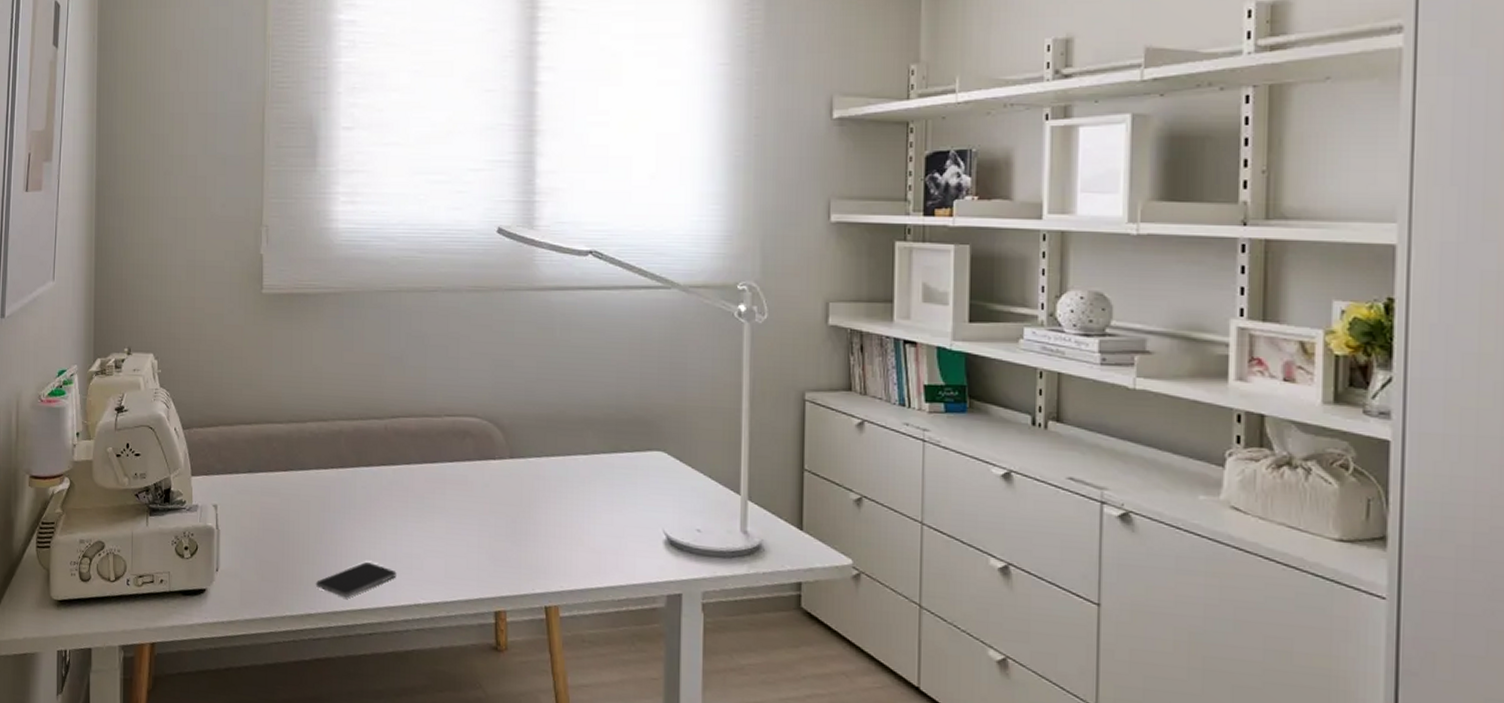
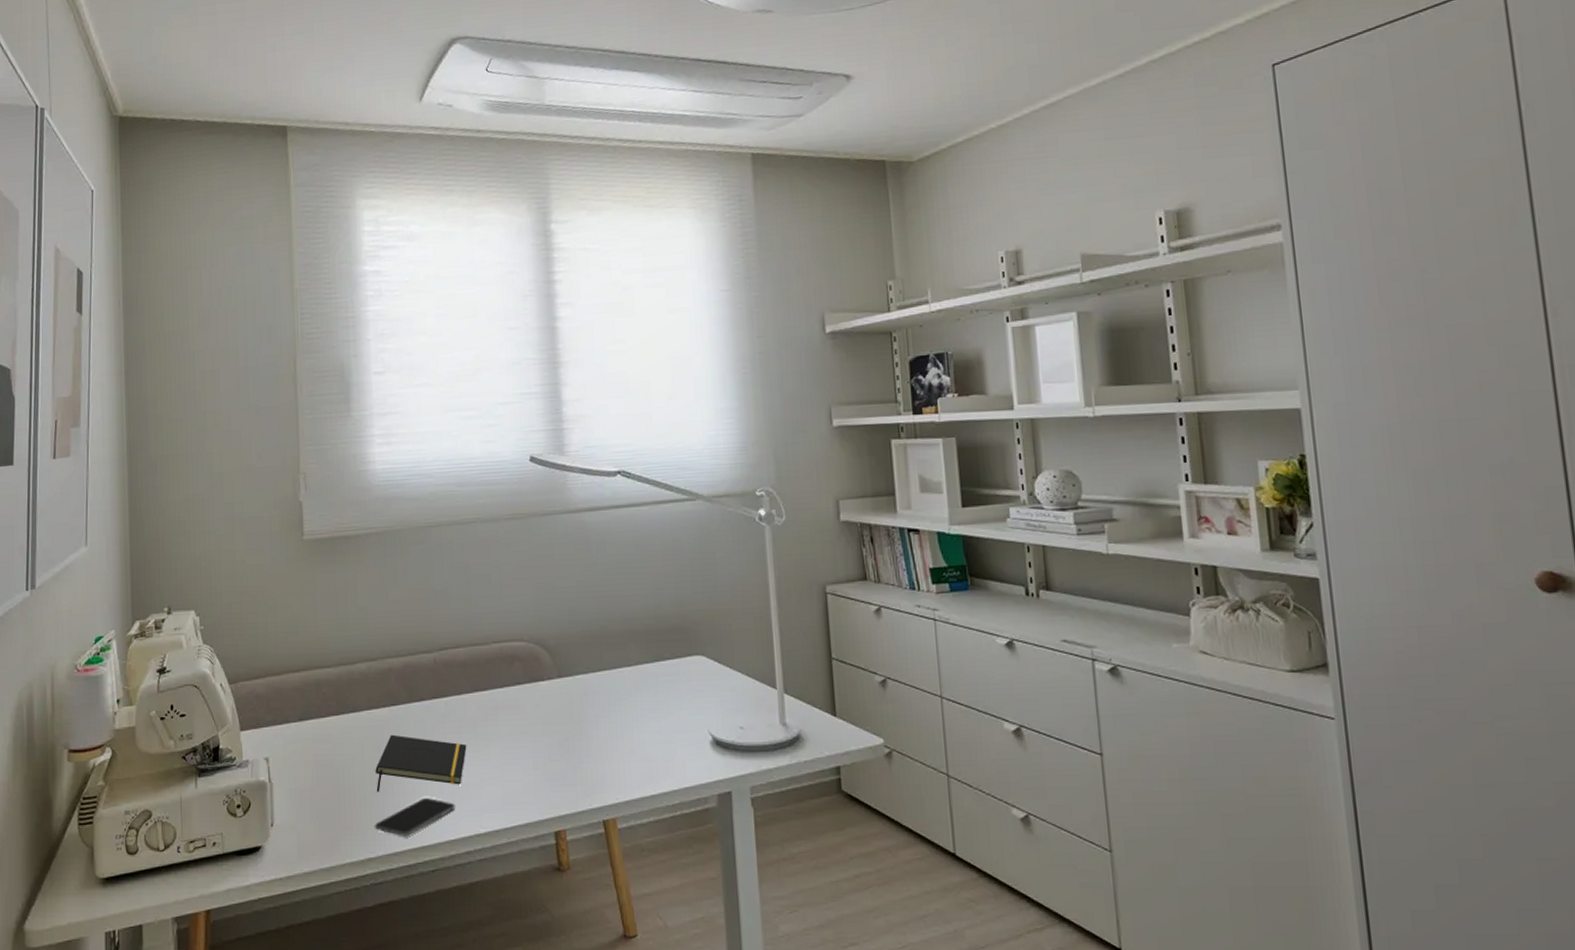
notepad: none [319,496,412,554] -> present [375,734,467,792]

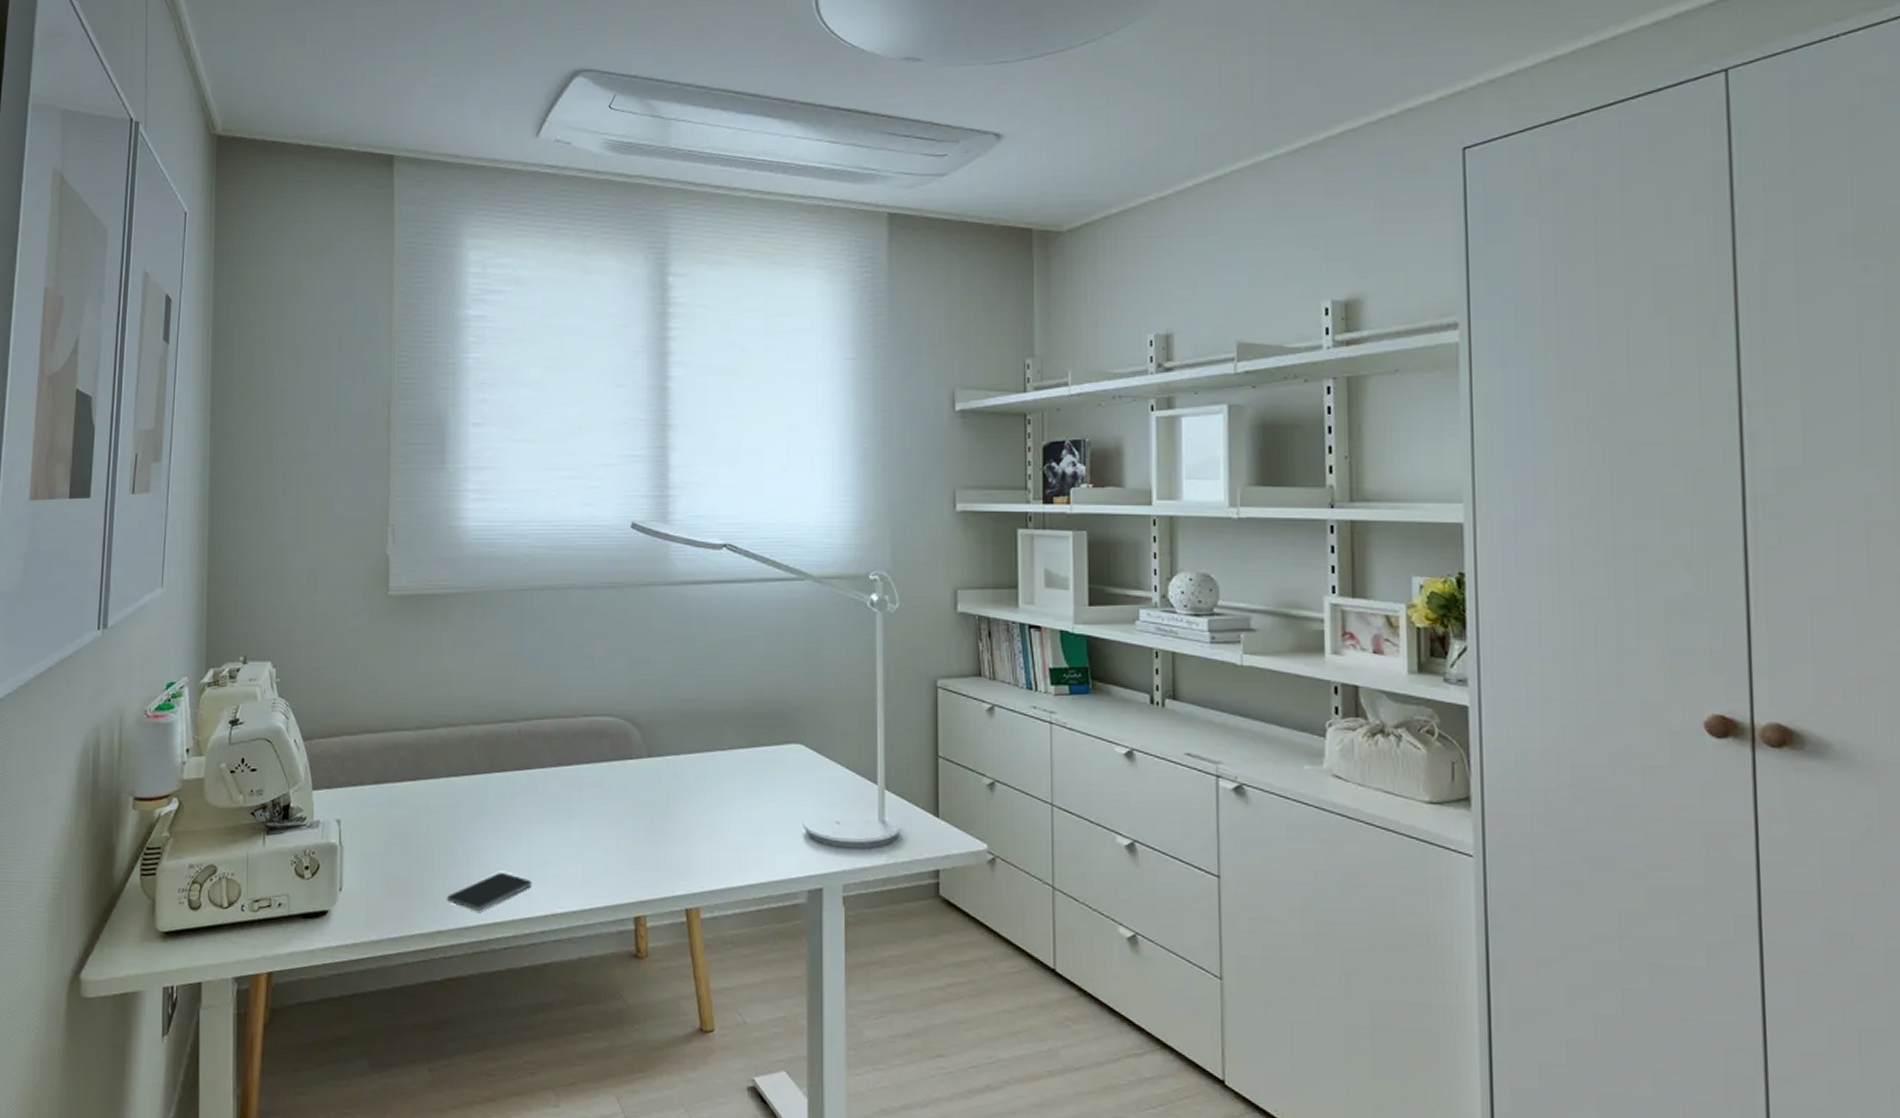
notepad: present [375,734,467,792] -> none [450,804,548,864]

